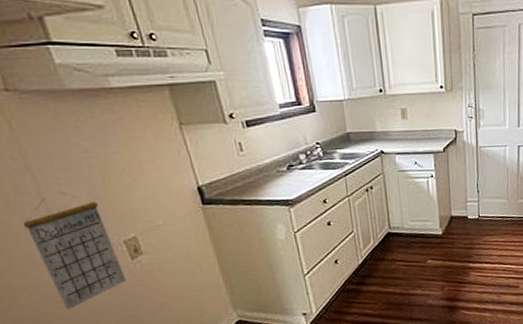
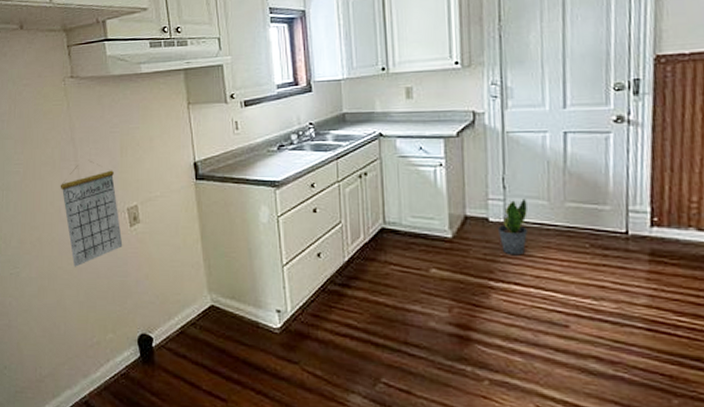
potted plant: none [474,199,495,243] -> present [498,198,529,256]

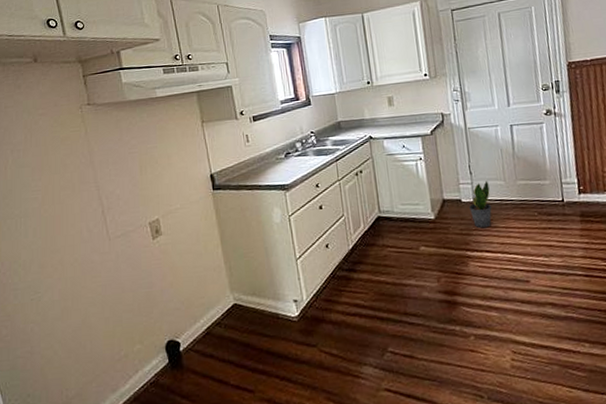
calendar: present [60,160,123,267] -> none [80,180,146,285]

